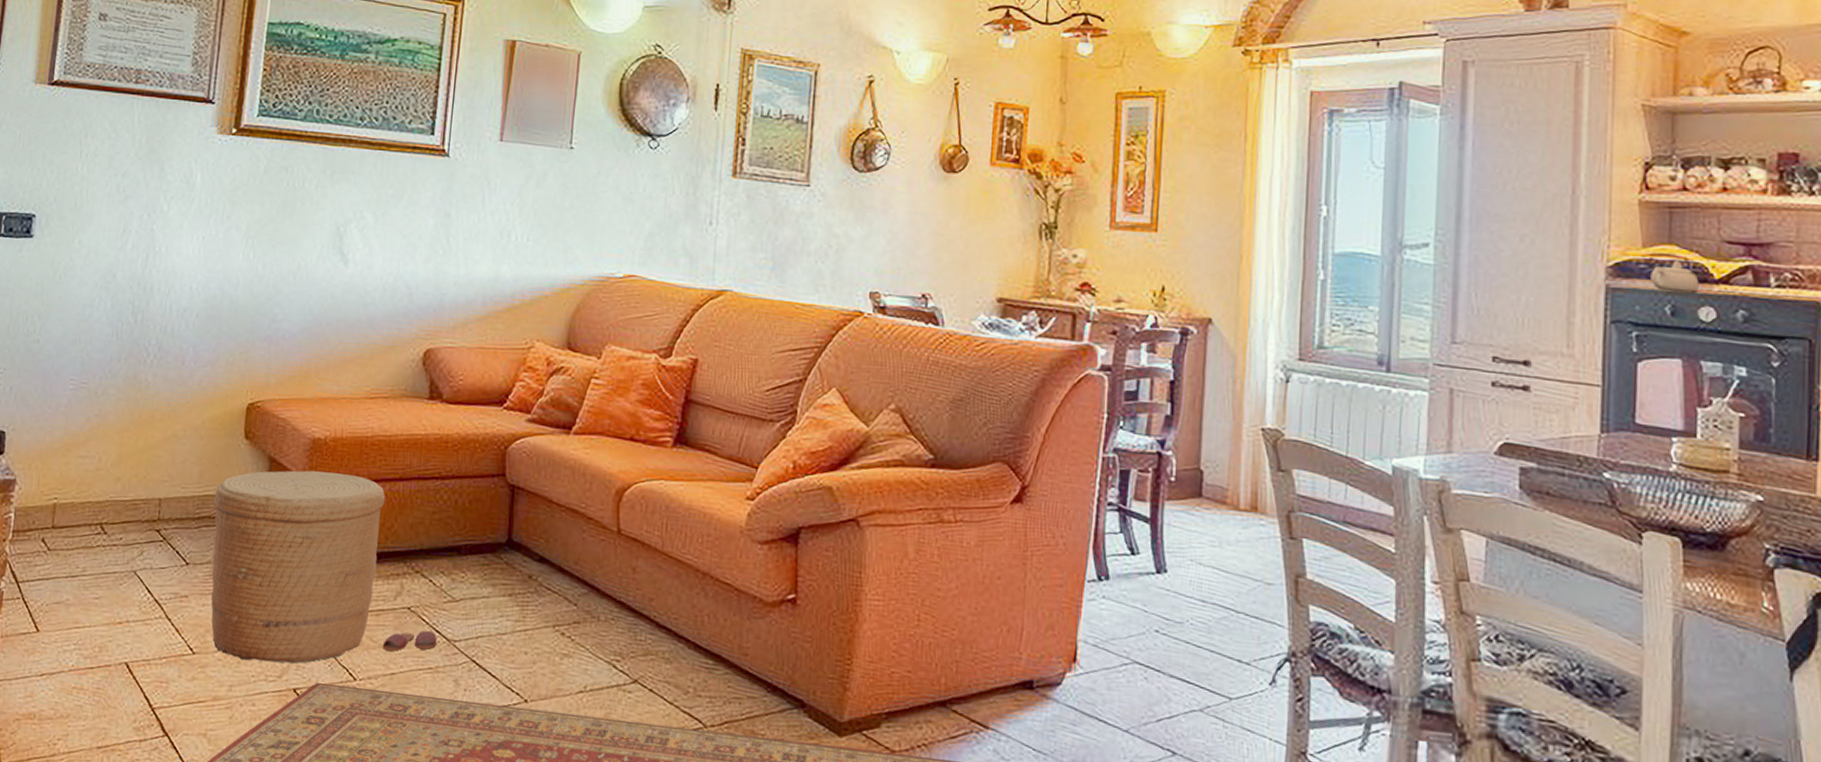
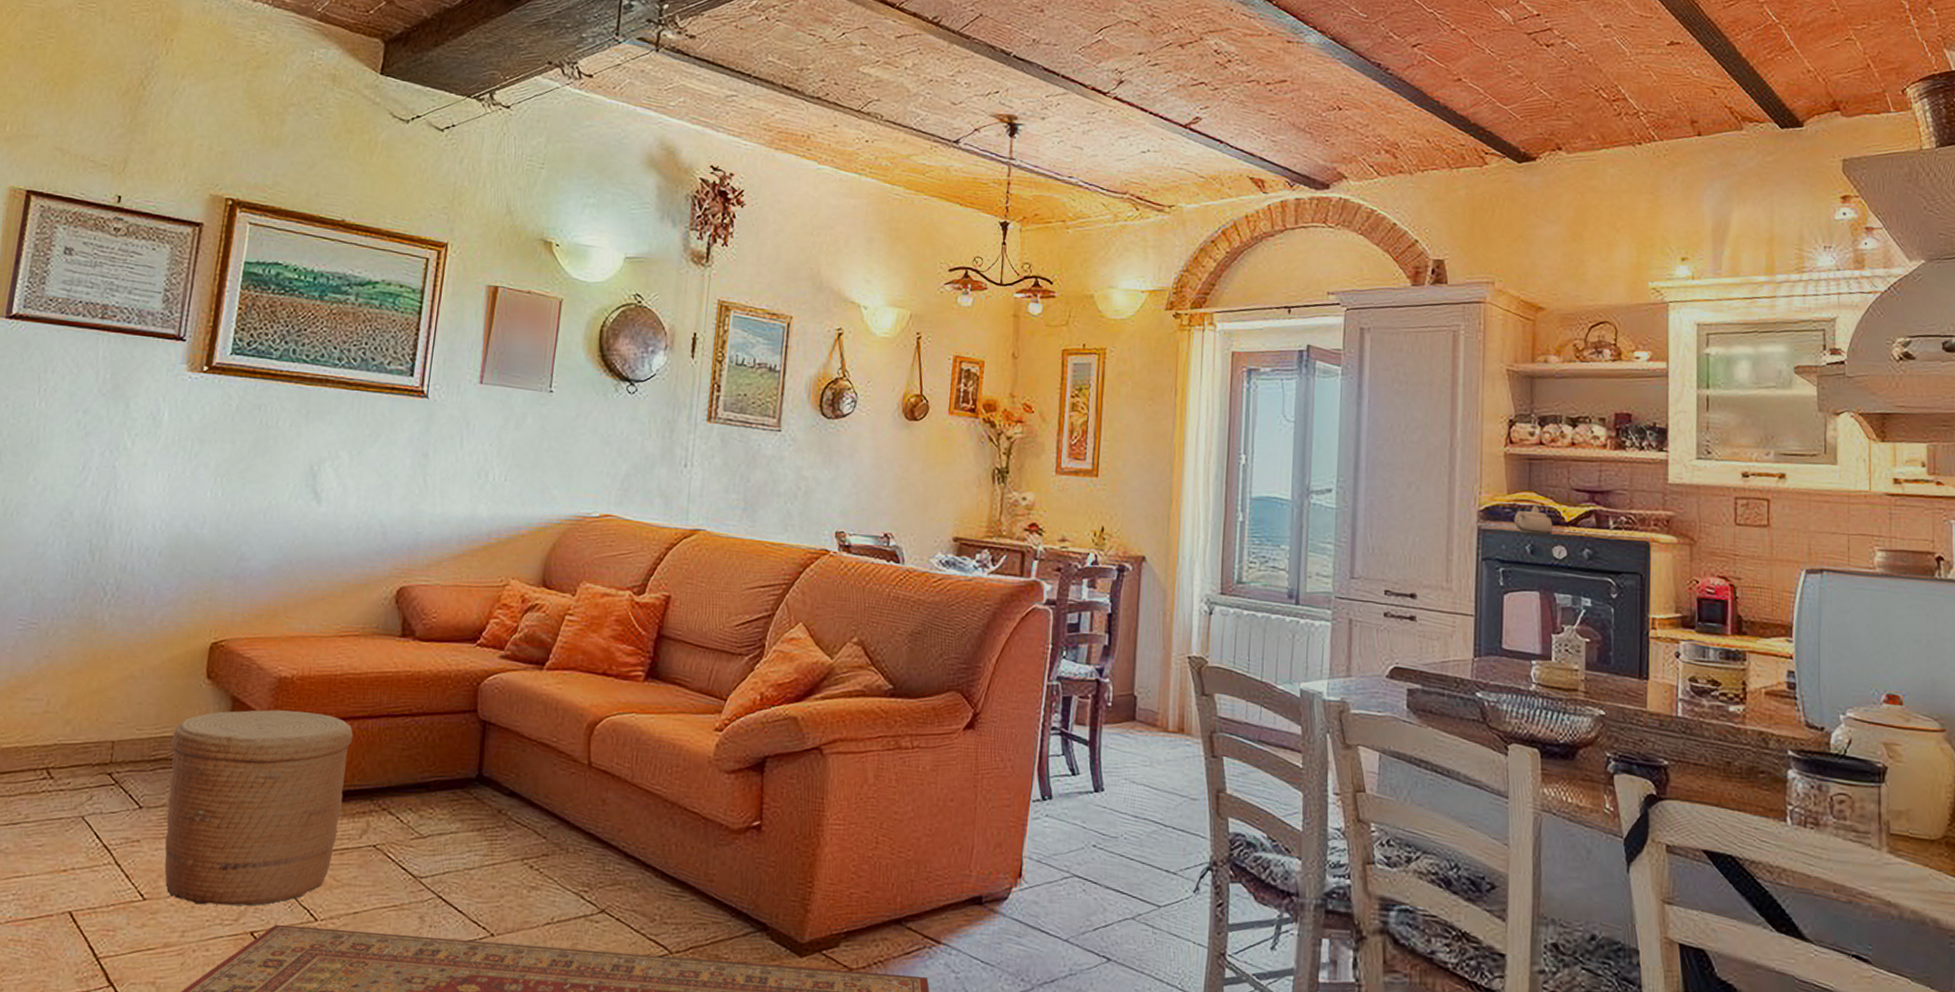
slippers: present [382,630,438,652] -> none [345,867,403,891]

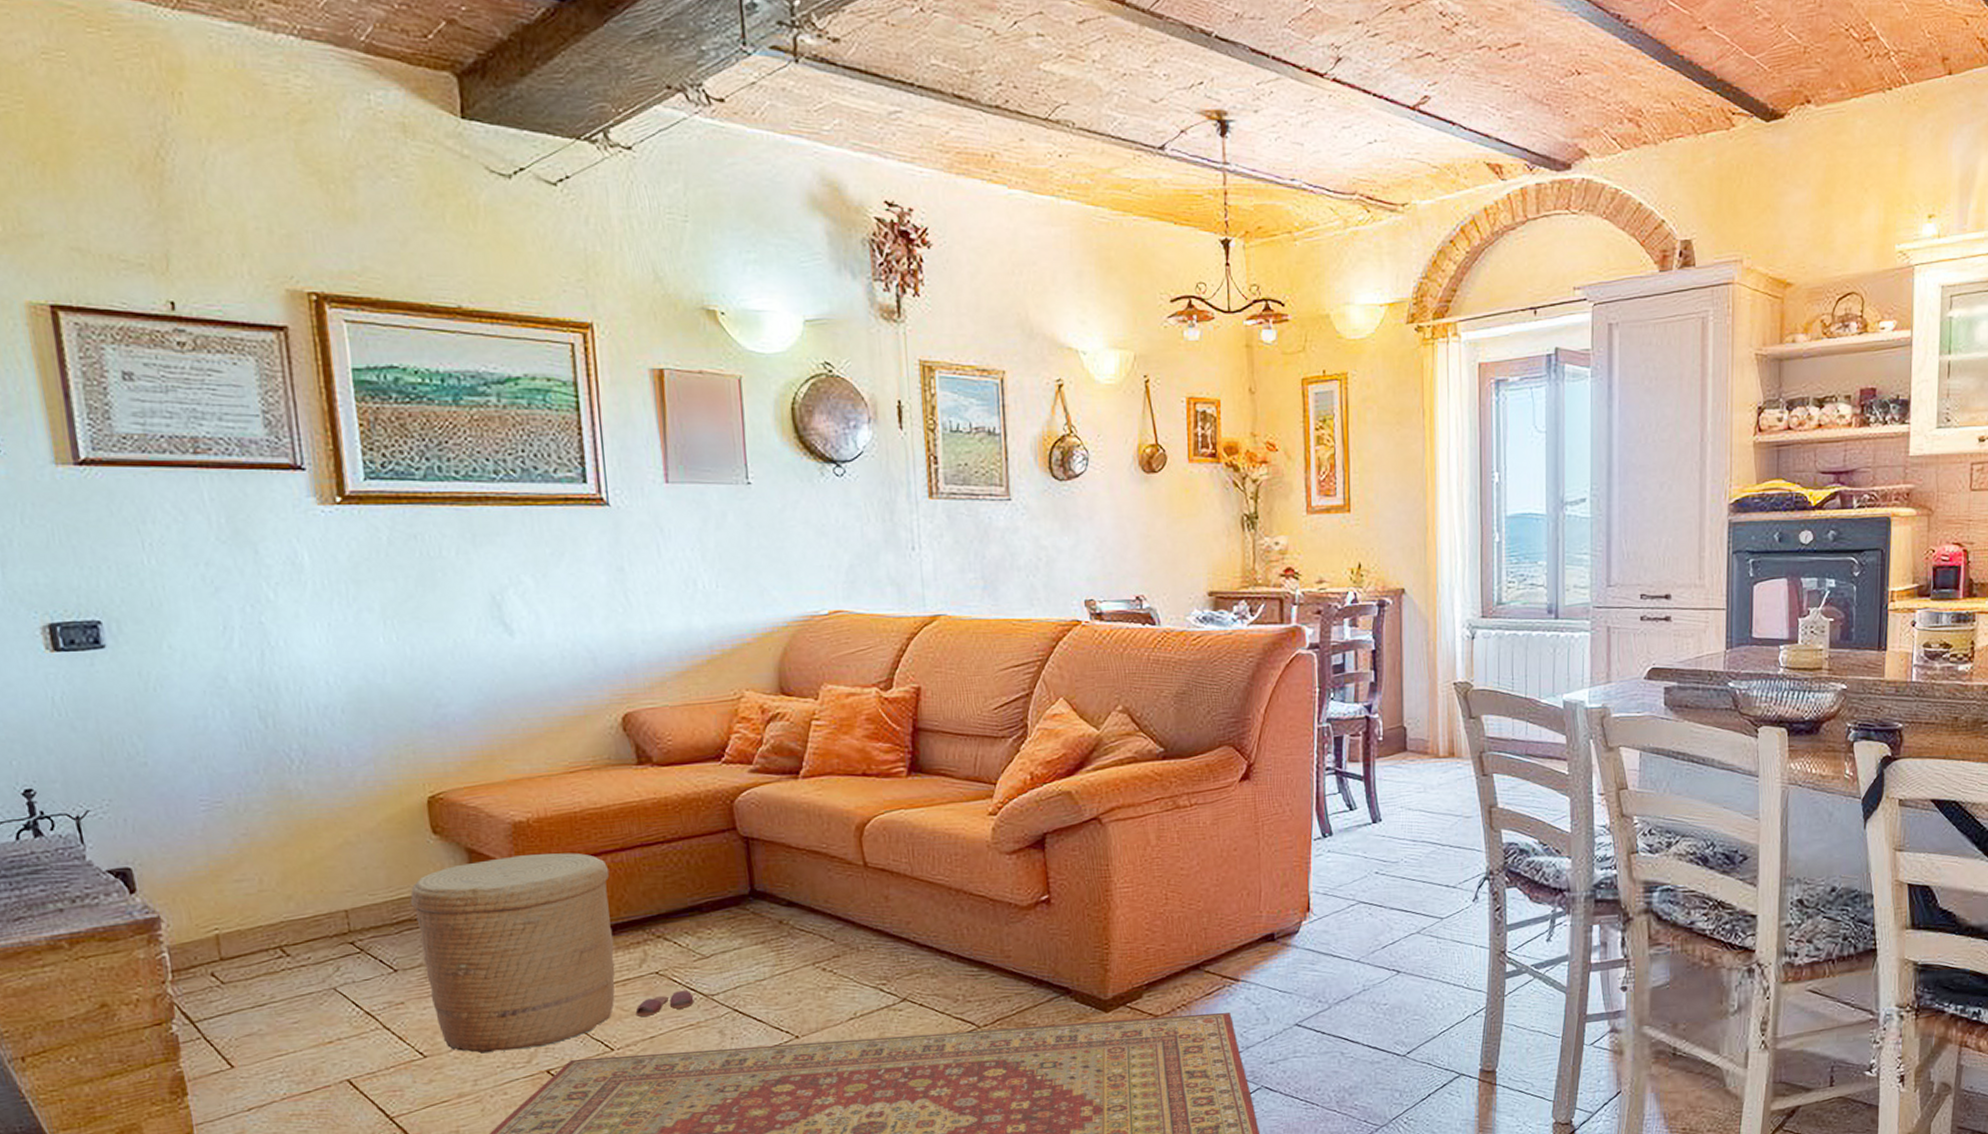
slippers: none [345,867,403,891] -> present [635,989,694,1017]
teapot: present [1514,505,1553,535] -> none [1763,493,1800,522]

